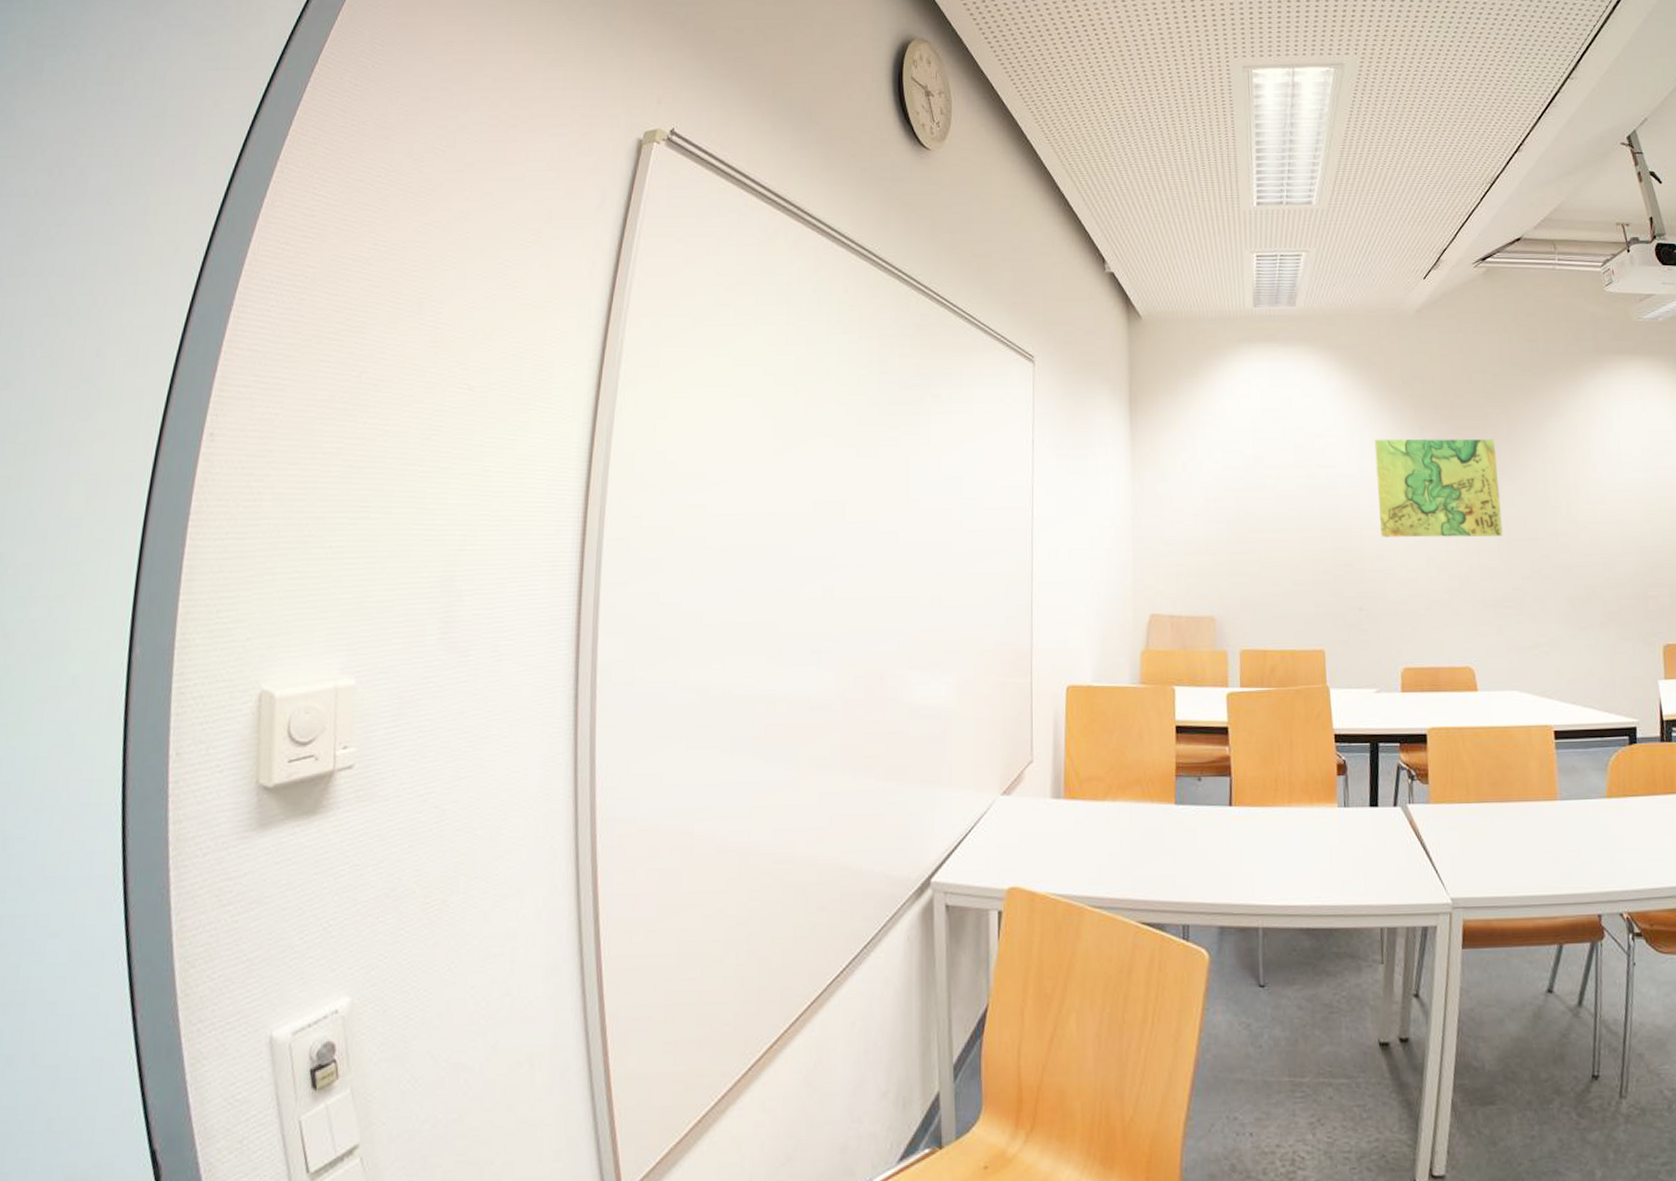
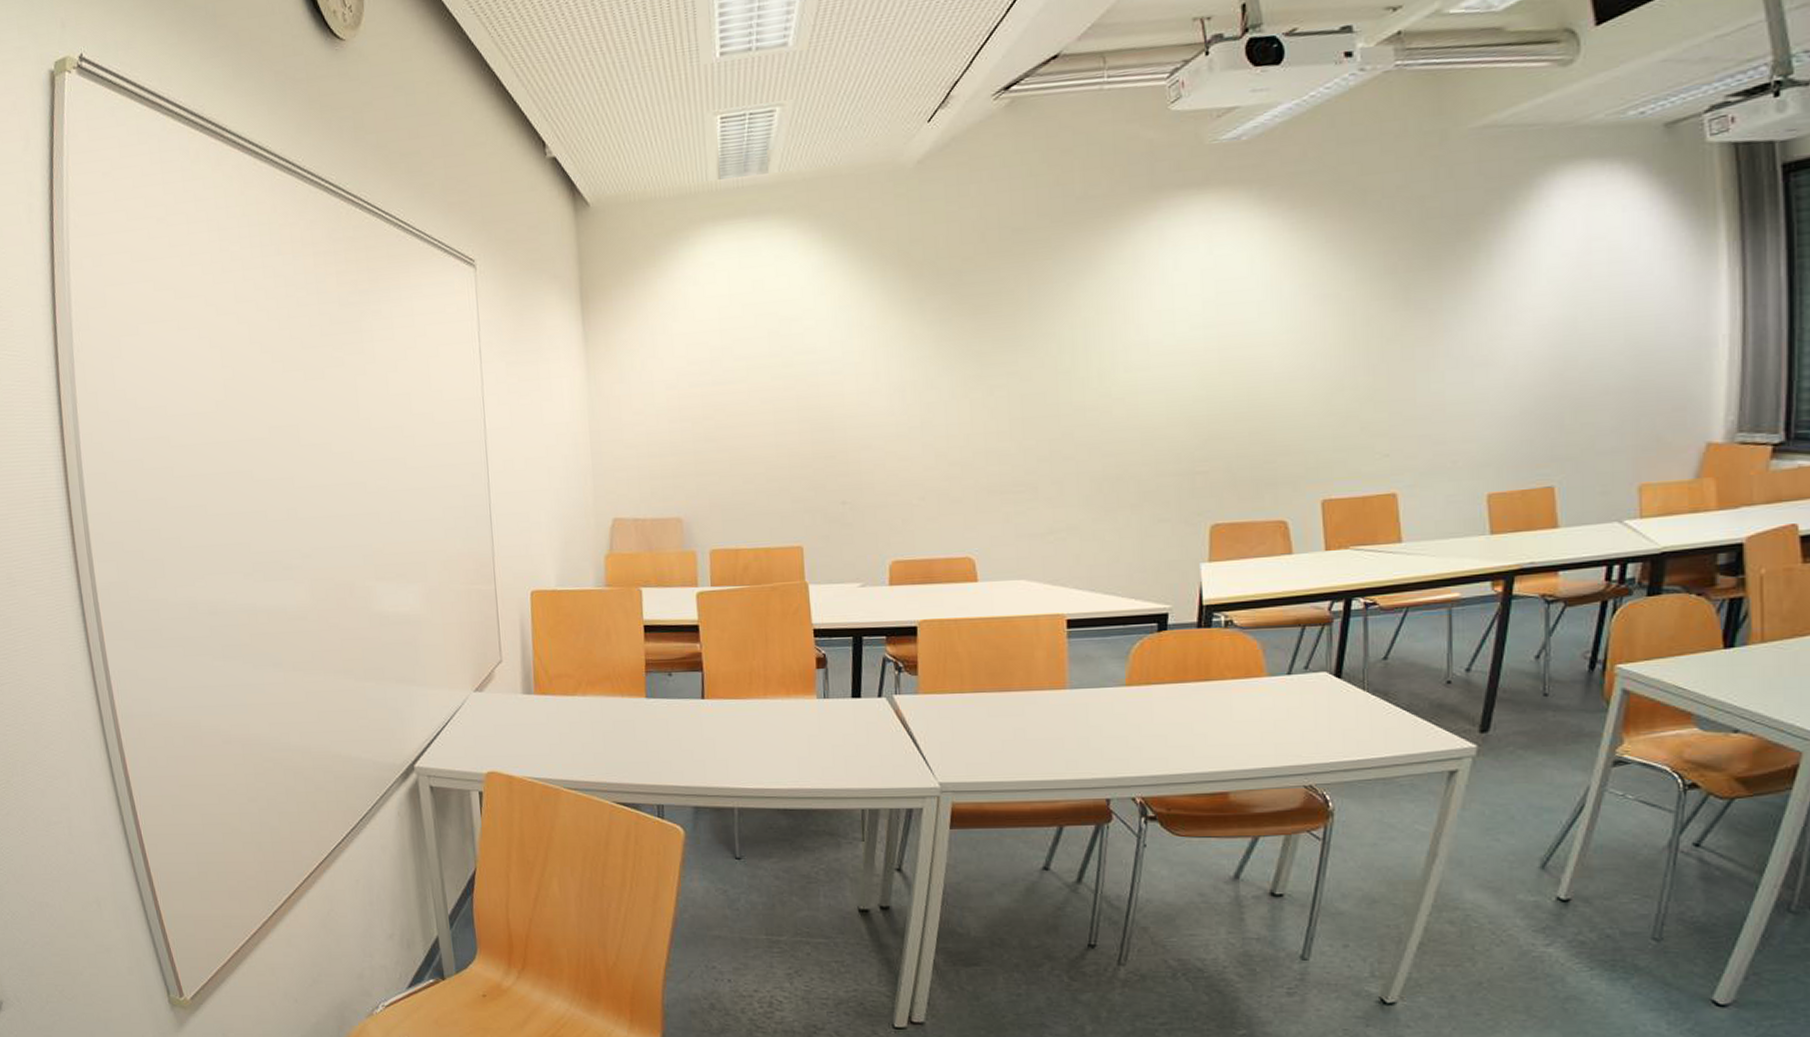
map: present [1374,438,1503,538] -> none [862,306,1016,426]

